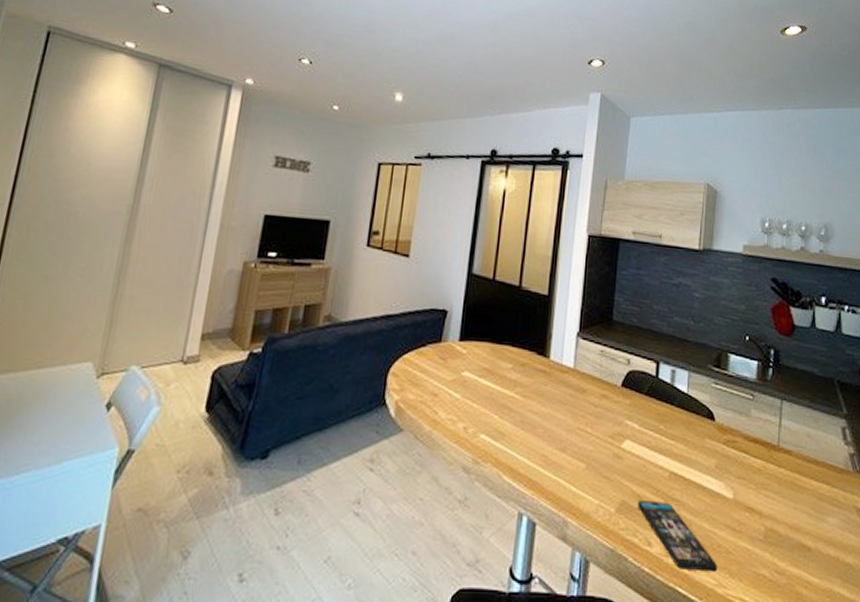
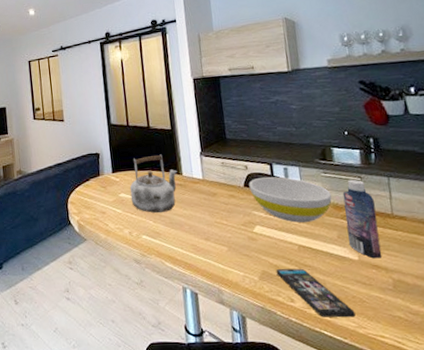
kettle: none [476,325,544,407] -> present [129,154,177,213]
bowl: none [627,377,718,443] -> present [248,177,332,223]
bottle: none [726,396,762,499] -> present [342,179,382,259]

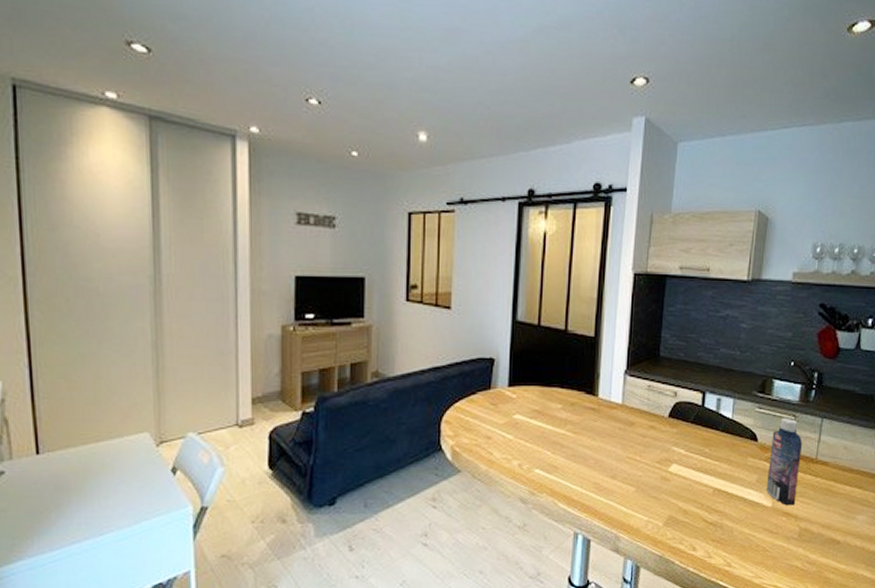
kettle: present [129,154,177,213] -> none [527,368,592,443]
bowl: present [248,177,332,223] -> none [674,407,761,463]
smartphone: present [276,268,356,318] -> none [683,514,755,567]

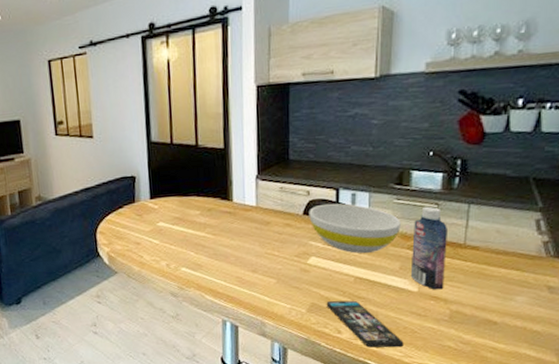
bowl: none [674,407,761,463] -> present [309,203,401,253]
smartphone: none [683,514,755,567] -> present [326,300,404,348]

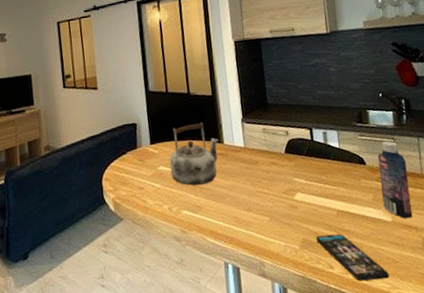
kettle: none [169,177,227,244] -> present [169,122,219,186]
bowl: present [309,203,401,253] -> none [289,141,368,188]

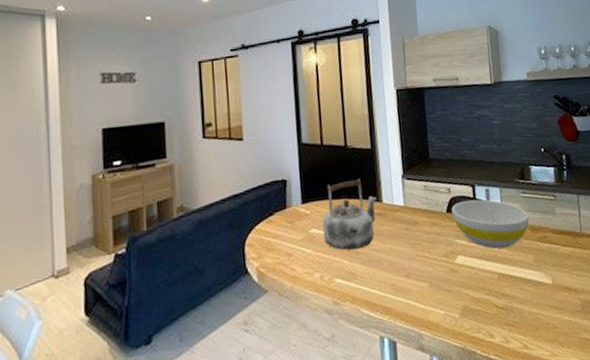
bowl: none [289,141,368,188] -> present [451,199,529,249]
smartphone: present [316,233,389,281] -> none [476,298,549,350]
bottle: present [377,141,413,219] -> none [539,198,572,281]

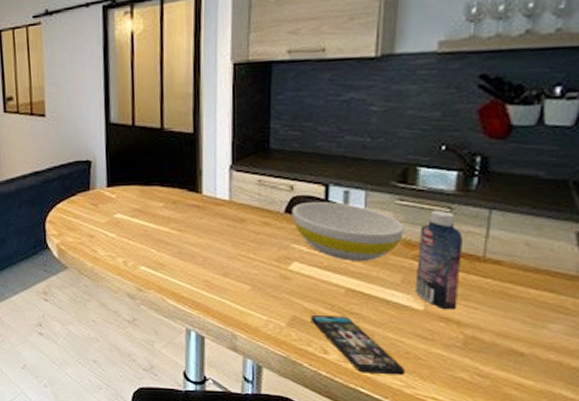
kettle: present [322,178,377,250] -> none [128,165,195,241]
smartphone: none [476,298,549,350] -> present [310,315,405,375]
bottle: none [539,198,572,281] -> present [414,210,462,310]

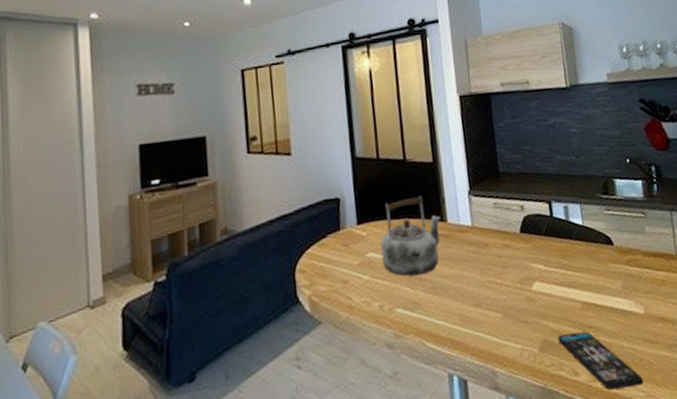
kettle: none [128,165,195,241] -> present [380,195,441,277]
bowl: present [292,201,404,261] -> none [525,217,616,274]
bottle: present [414,210,462,310] -> none [626,215,668,310]

